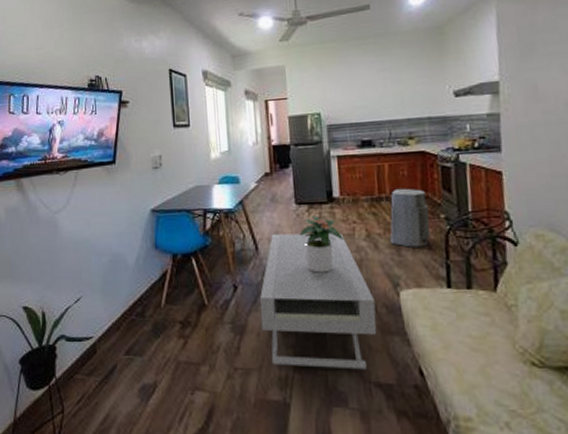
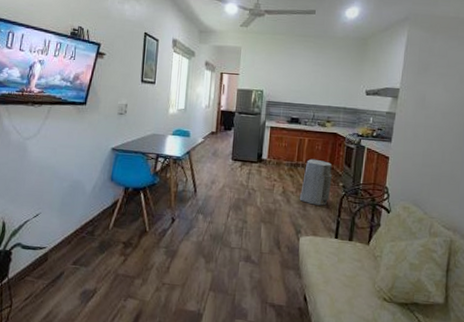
coffee table: present [260,233,377,370] -> none [189,181,280,293]
potted plant: present [299,214,345,273] -> none [231,170,265,217]

